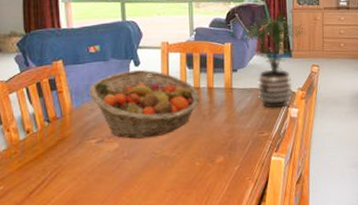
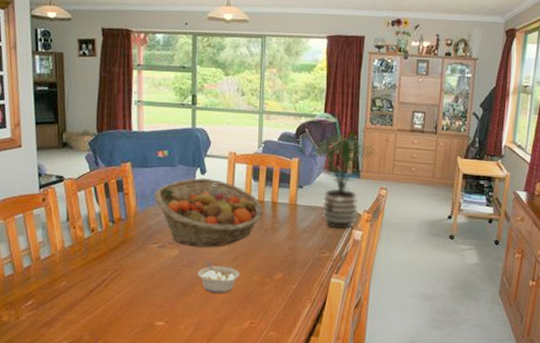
legume: none [139,151,182,183] -> present [198,261,240,293]

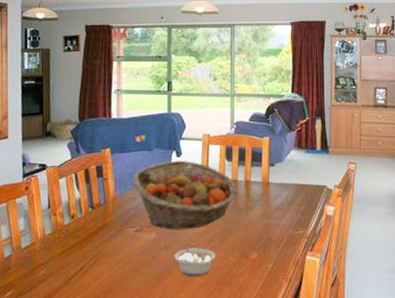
potted plant: present [311,132,377,229] -> none [280,111,344,205]

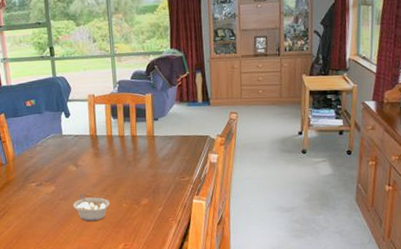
fruit basket: present [132,160,238,229] -> none [27,120,125,182]

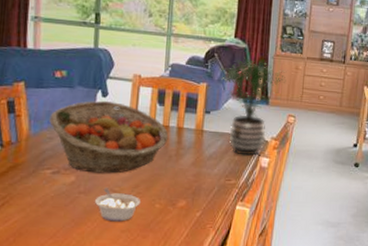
fruit basket: none [27,120,125,182] -> present [49,100,169,174]
potted plant: none [161,64,224,154] -> present [220,58,287,156]

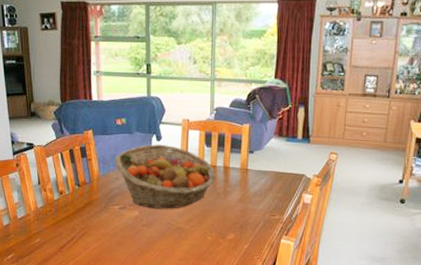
legume: present [95,188,141,222] -> none [156,221,195,251]
potted plant: present [220,58,287,156] -> none [261,98,328,193]

